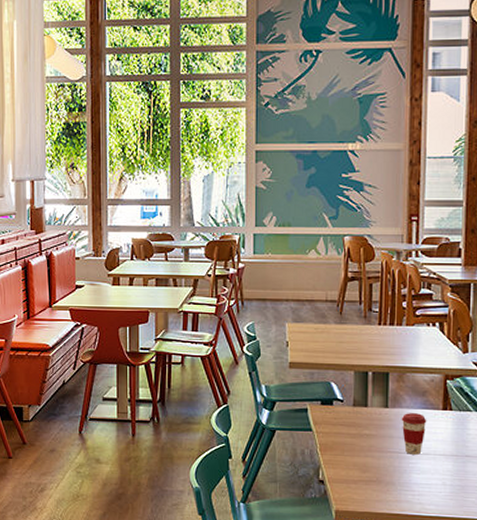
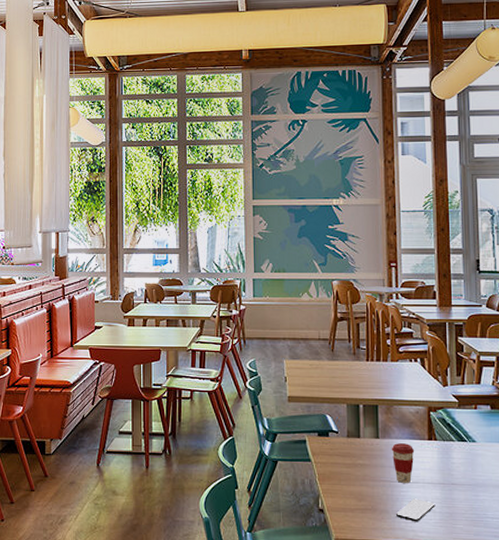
smartphone: none [402,470,446,495] -> present [395,498,435,522]

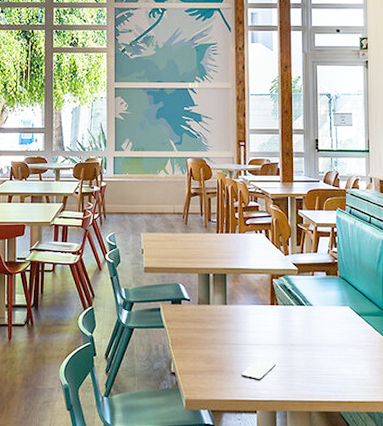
coffee cup: present [391,443,415,483] -> none [237,309,259,345]

